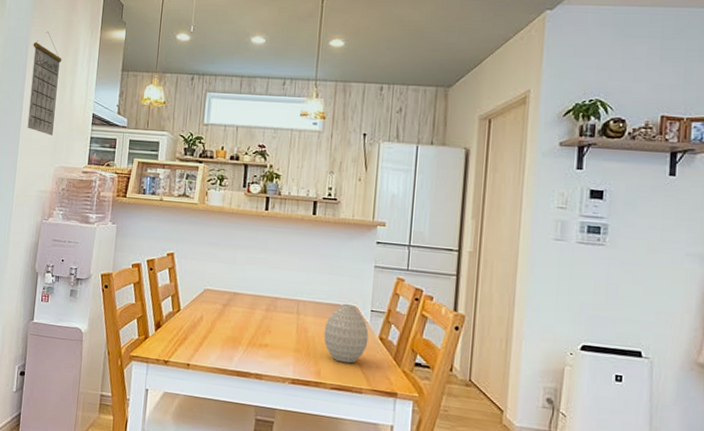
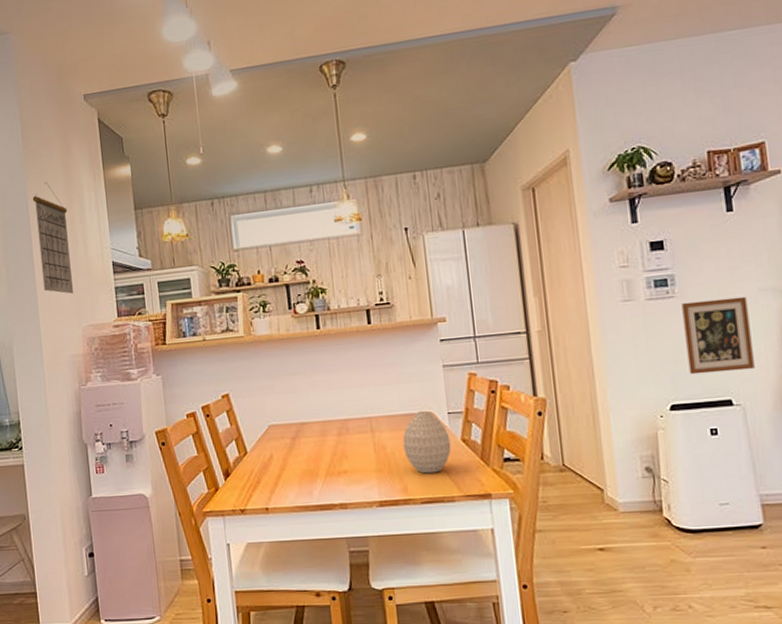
picture frame: none [605,252,674,328] -> present [681,296,755,375]

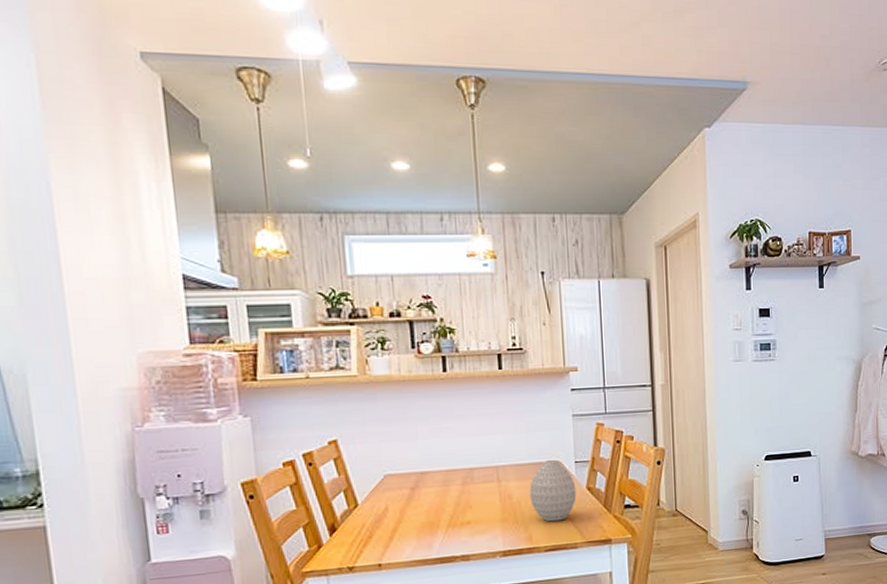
calendar: present [32,182,73,294] -> none [57,159,123,310]
picture frame: present [681,296,755,375] -> none [780,363,829,429]

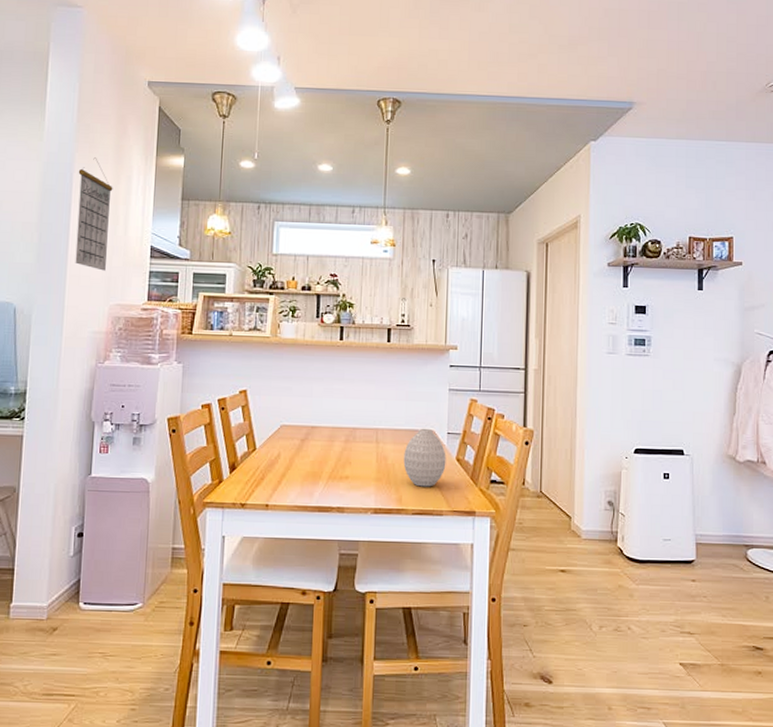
calendar: none [57,159,123,310] -> present [75,157,113,271]

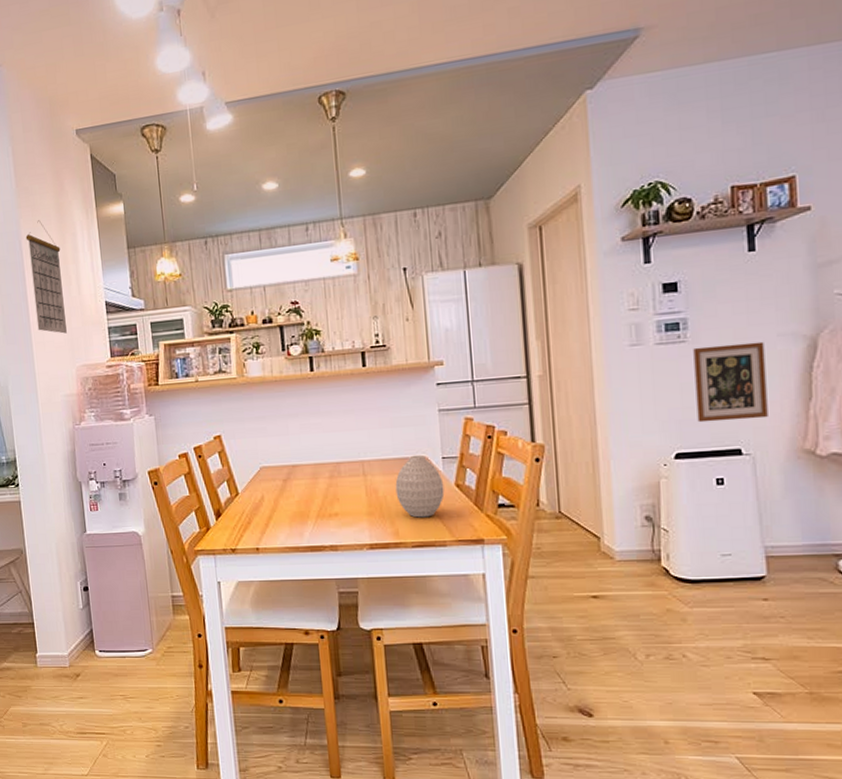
picture frame: none [653,361,705,426] -> present [693,341,768,423]

